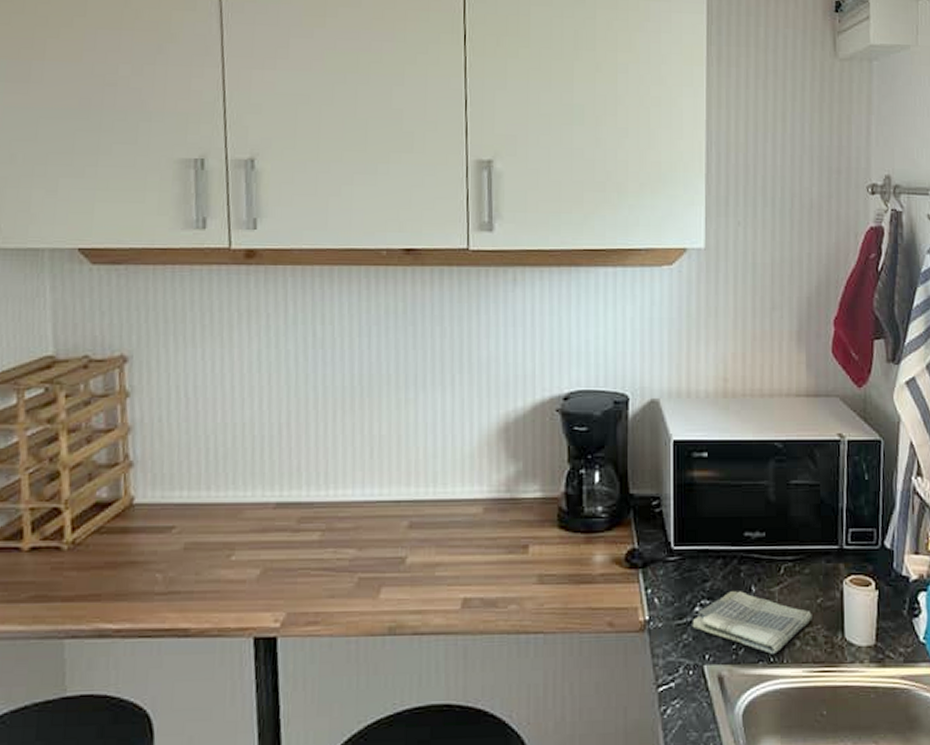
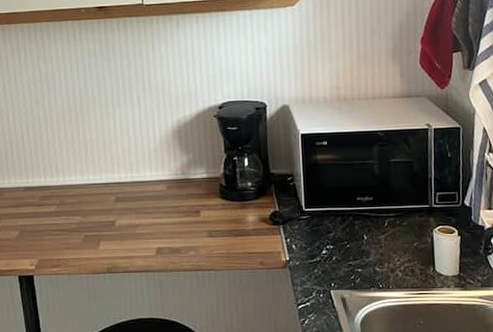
dish towel: present [692,591,812,654] -> none [320,239,410,282]

